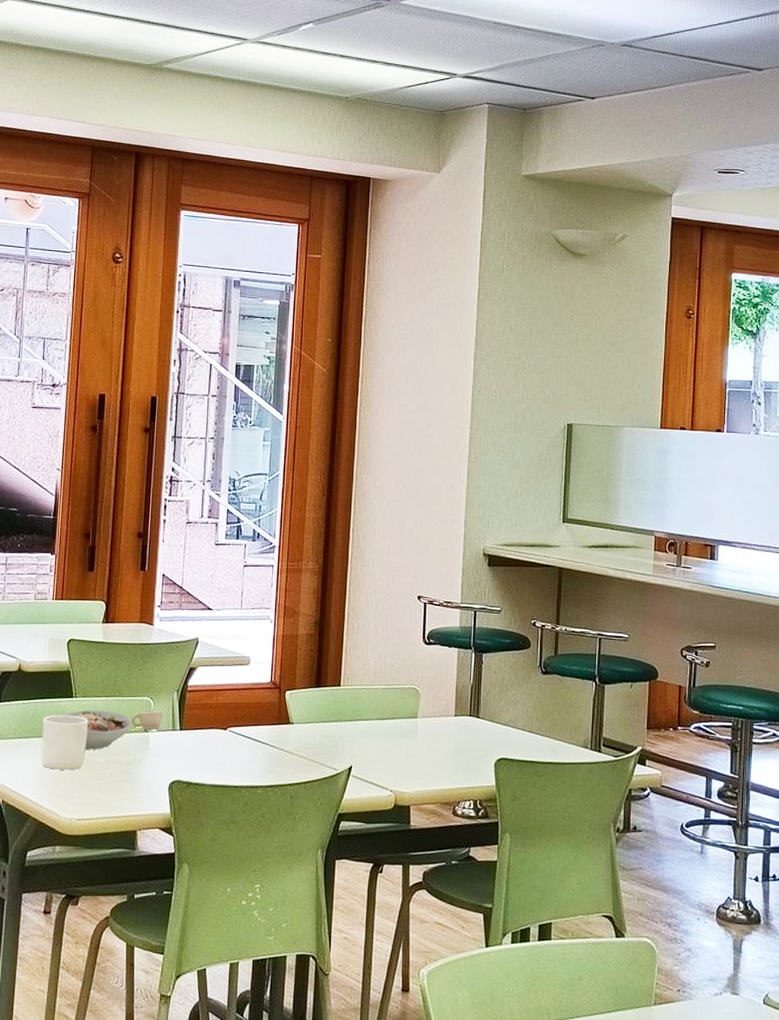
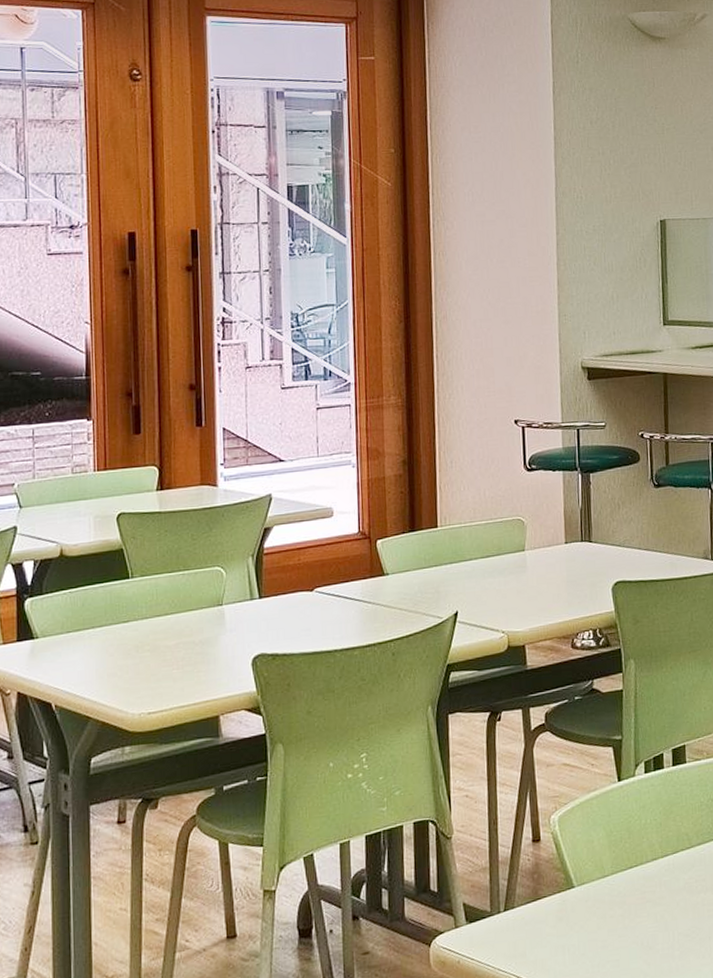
mug: present [40,714,89,770] -> none [95,598,151,662]
salad: present [60,710,132,751] -> none [115,587,203,636]
cup: present [131,710,171,731] -> none [201,579,248,606]

